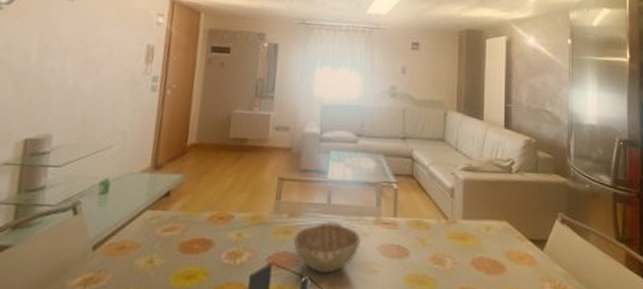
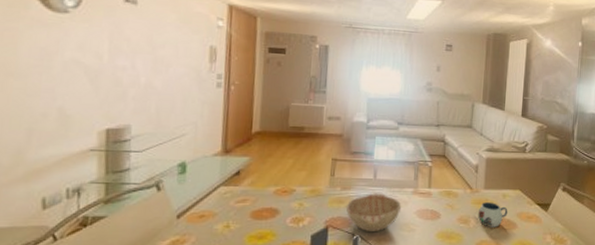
mug: none [455,237,493,270] -> present [477,202,508,227]

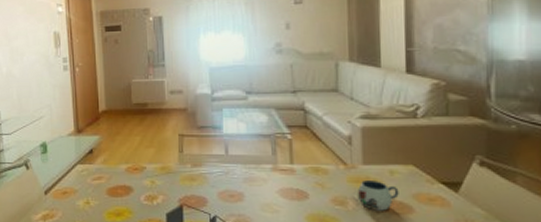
decorative bowl: present [345,193,402,232] -> none [198,170,261,213]

